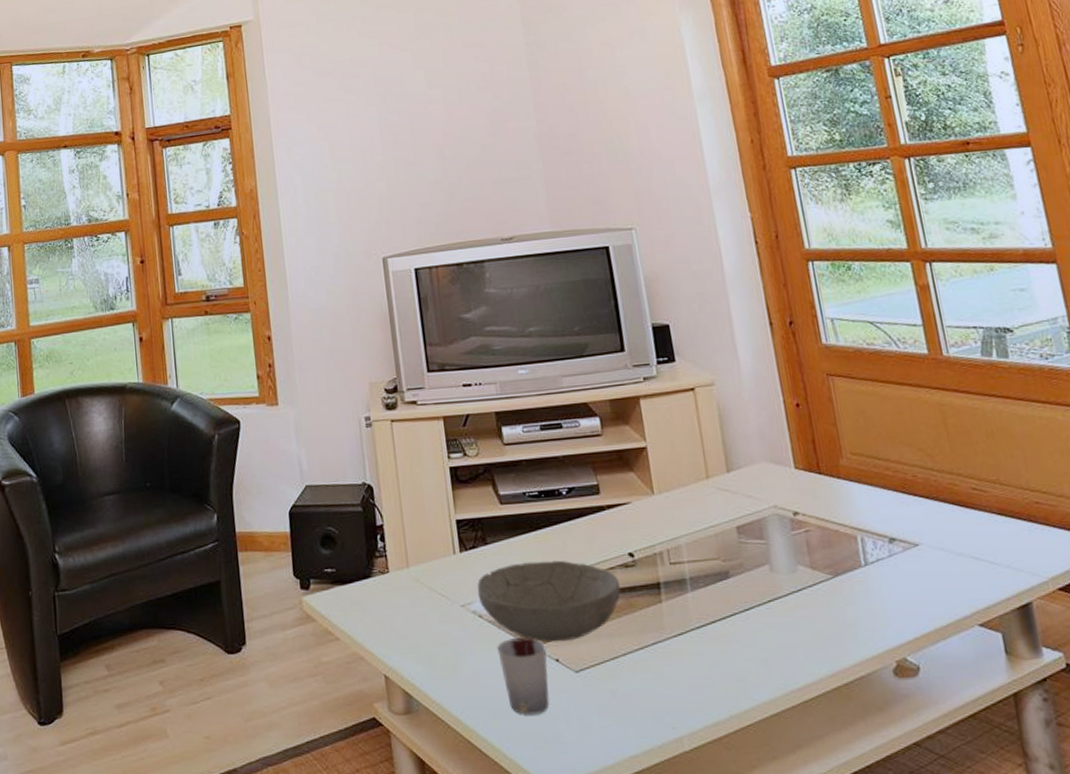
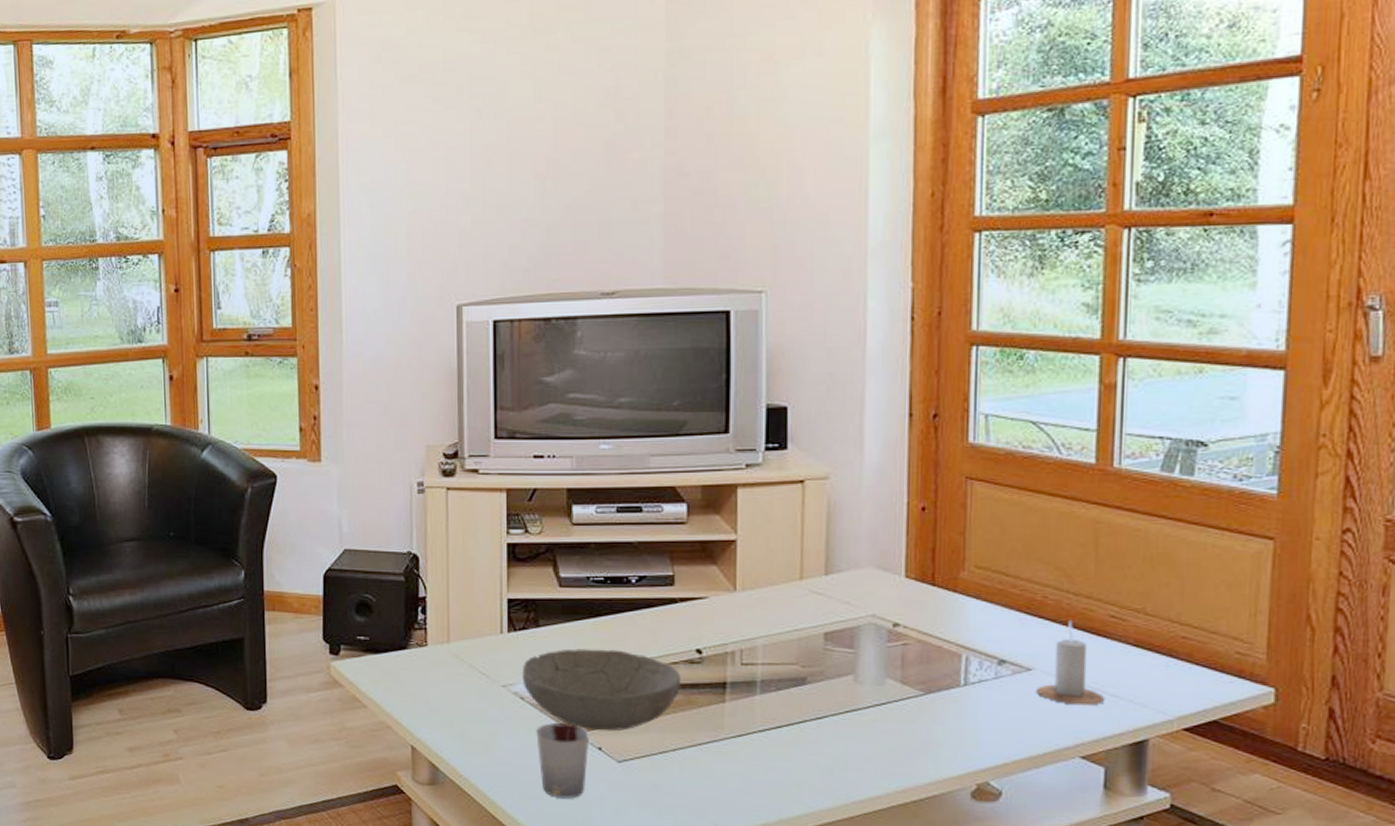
candle: none [927,496,986,575] -> present [1036,621,1104,706]

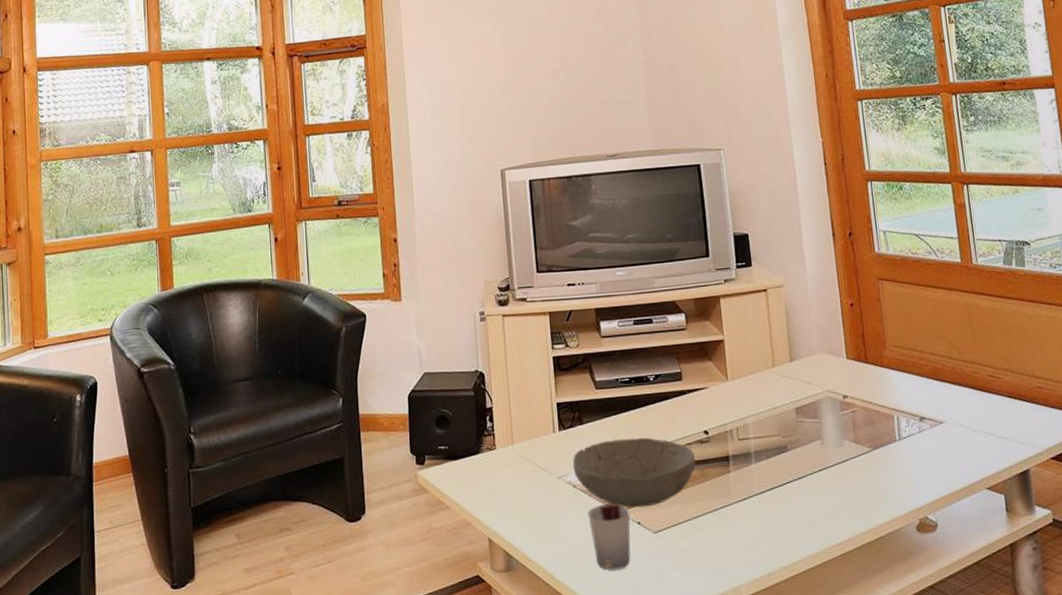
candle: present [1036,621,1104,706] -> none [949,382,995,448]

